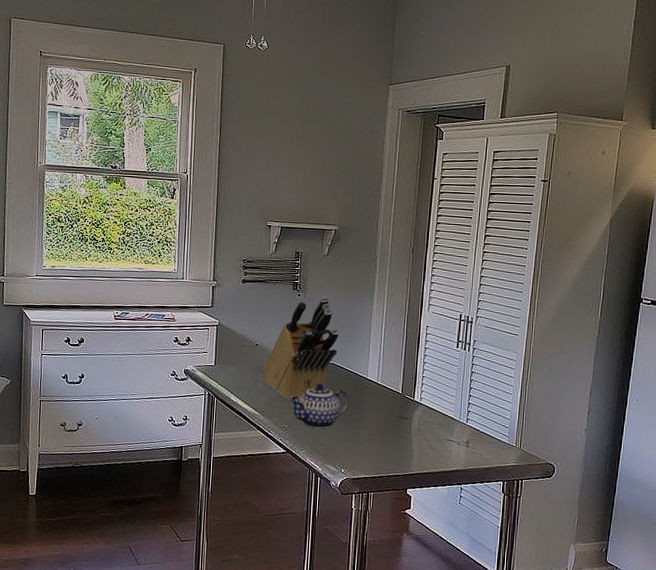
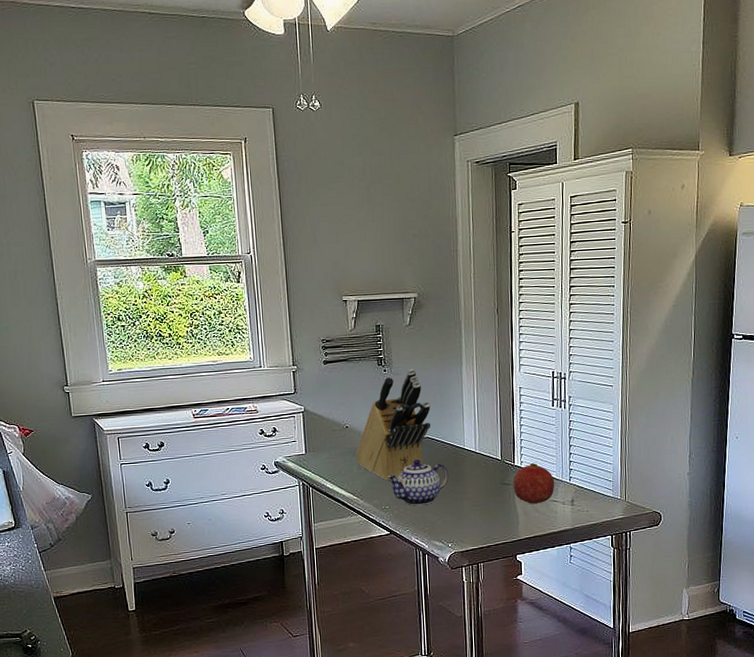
fruit: none [411,401,452,441] -> present [513,463,555,504]

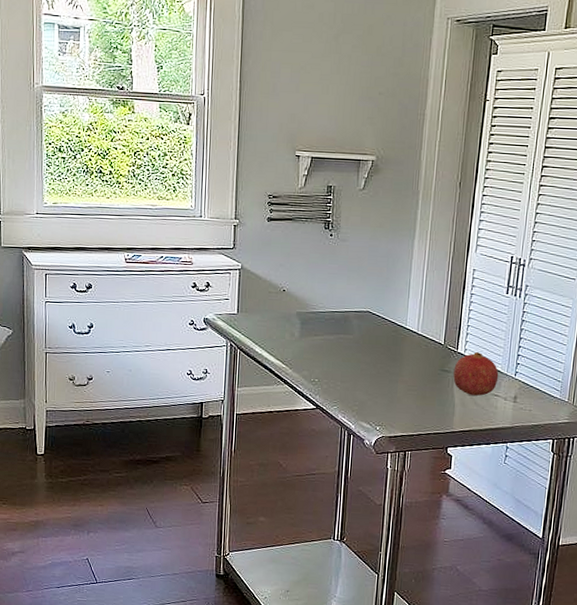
knife block: present [356,369,431,481] -> none [290,237,375,353]
teapot: present [386,459,449,506] -> none [319,333,386,383]

